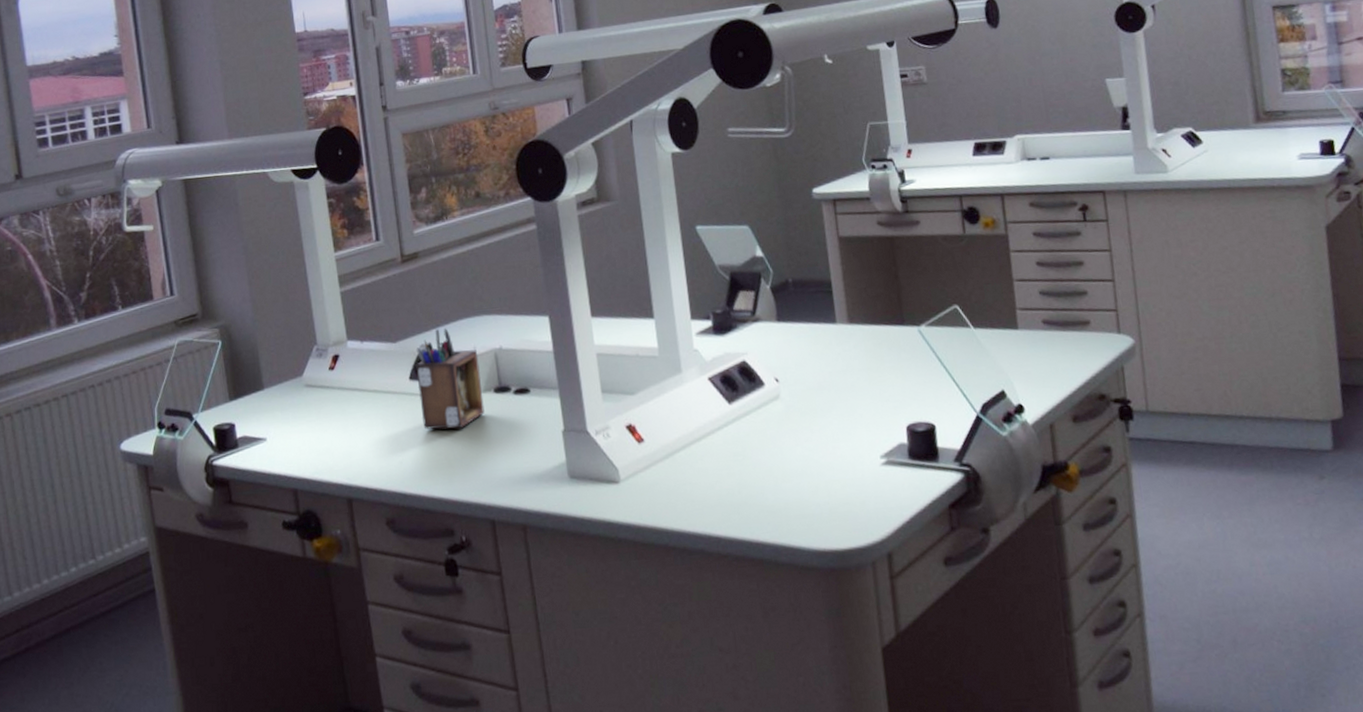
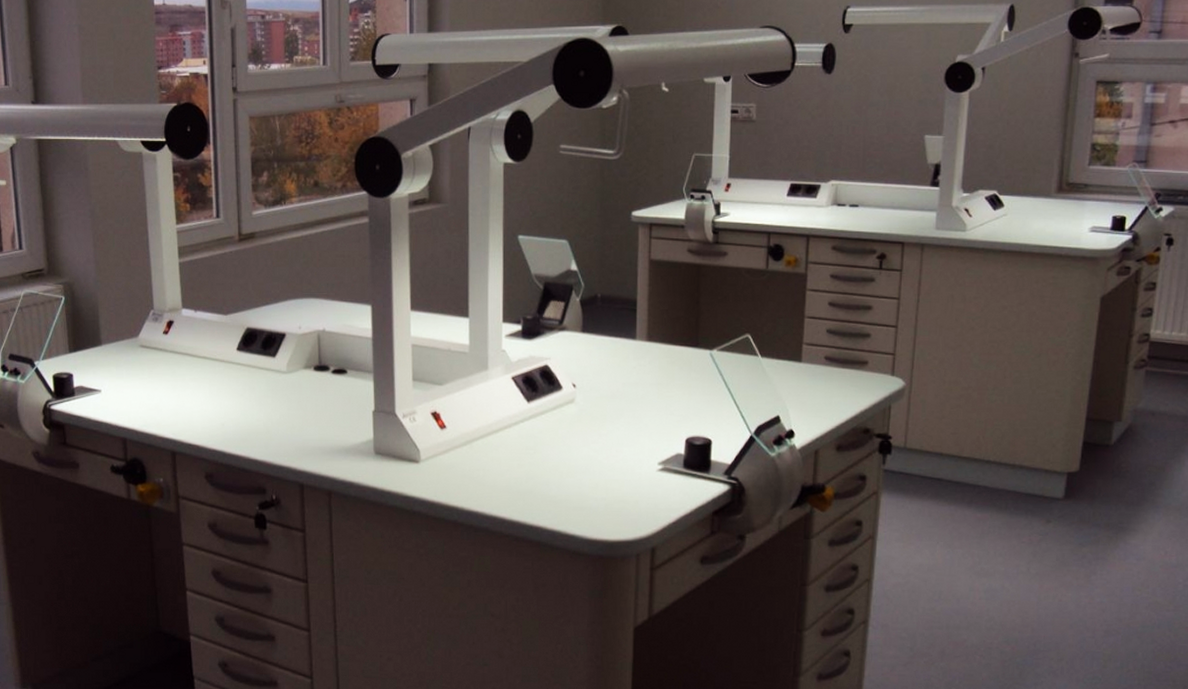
desk organizer: present [416,328,485,430] -> none [244,307,303,400]

